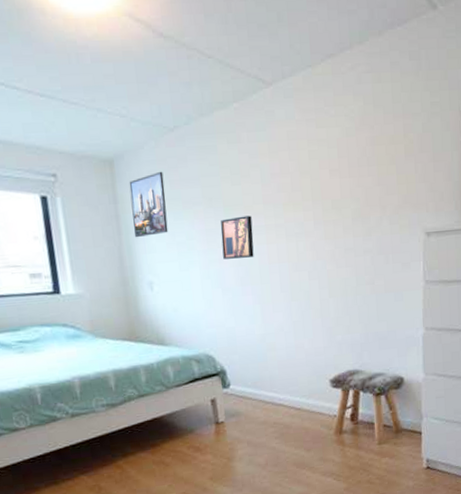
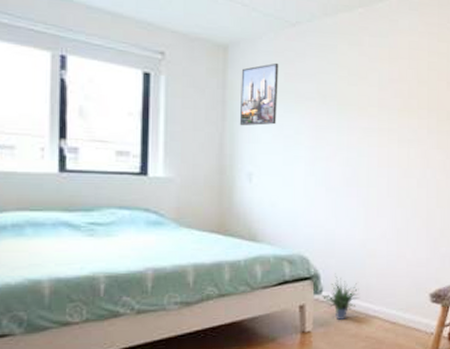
wall art: present [220,215,254,259] -> none [331,116,365,159]
potted plant: none [231,368,264,410] -> present [323,273,359,320]

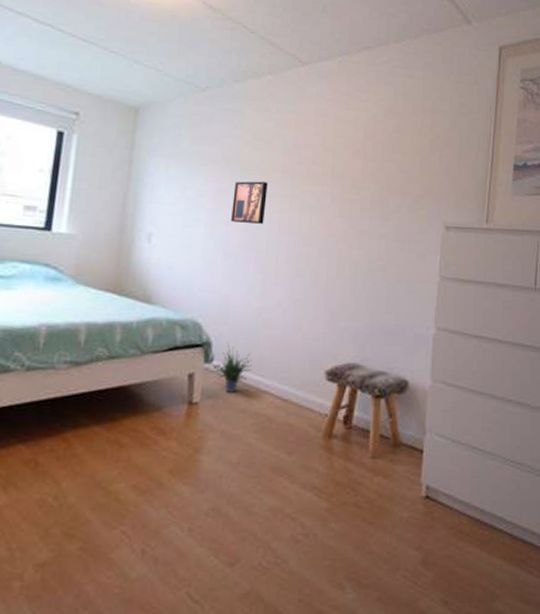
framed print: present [239,62,279,126] -> none [143,125,186,187]
wall art: none [331,116,365,159] -> present [231,181,268,224]

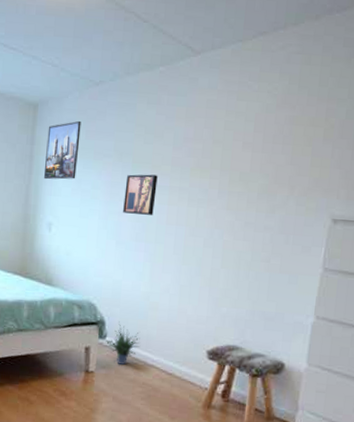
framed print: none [143,125,186,187] -> present [43,120,81,180]

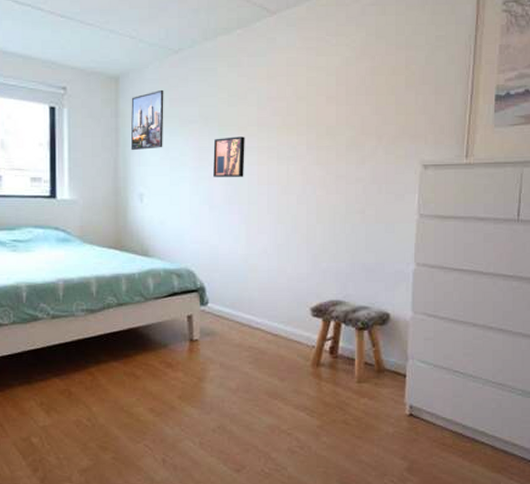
potted plant: present [106,321,140,365] -> none [208,287,242,330]

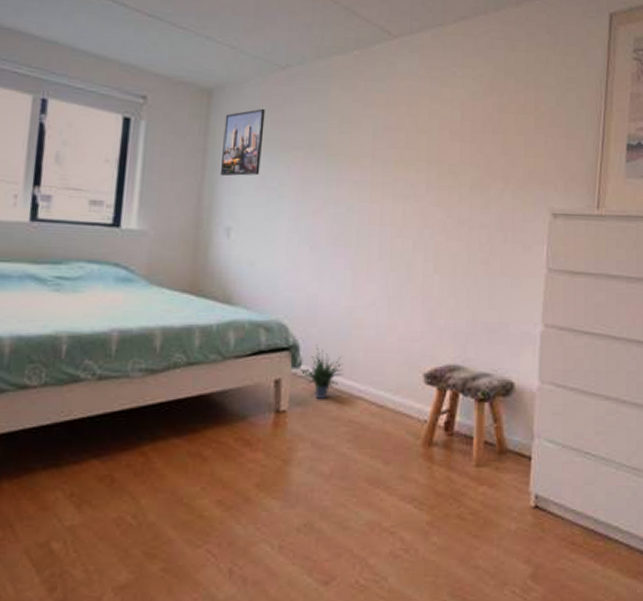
potted plant: none [208,287,242,330] -> present [301,344,343,399]
wall art: present [213,136,245,177] -> none [317,168,357,215]

